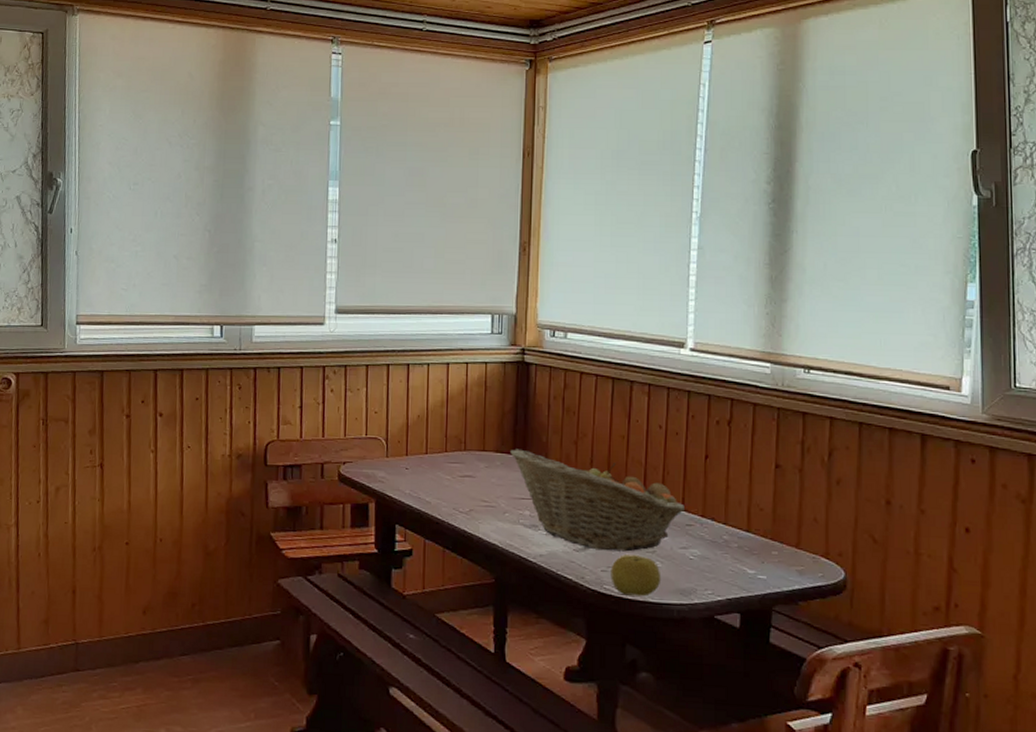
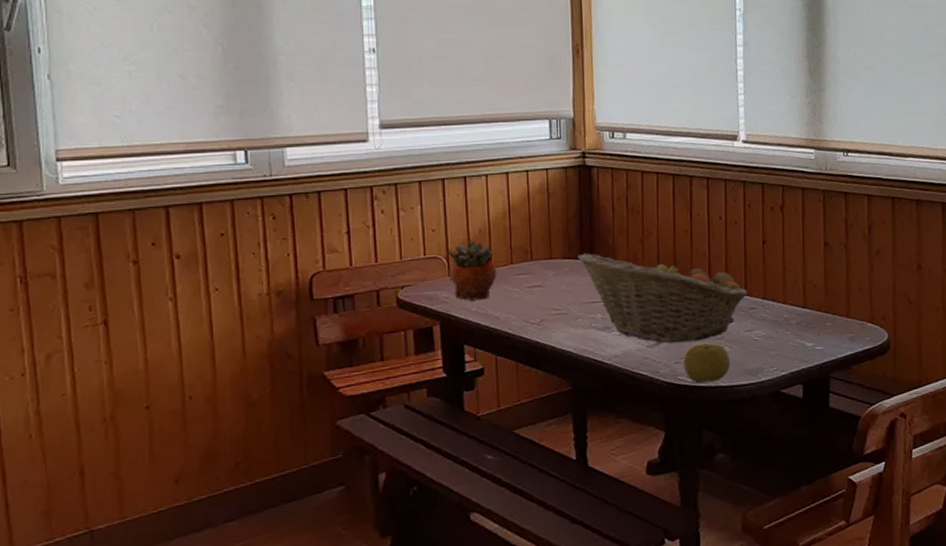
succulent planter: none [387,425,432,484] -> present [447,240,497,301]

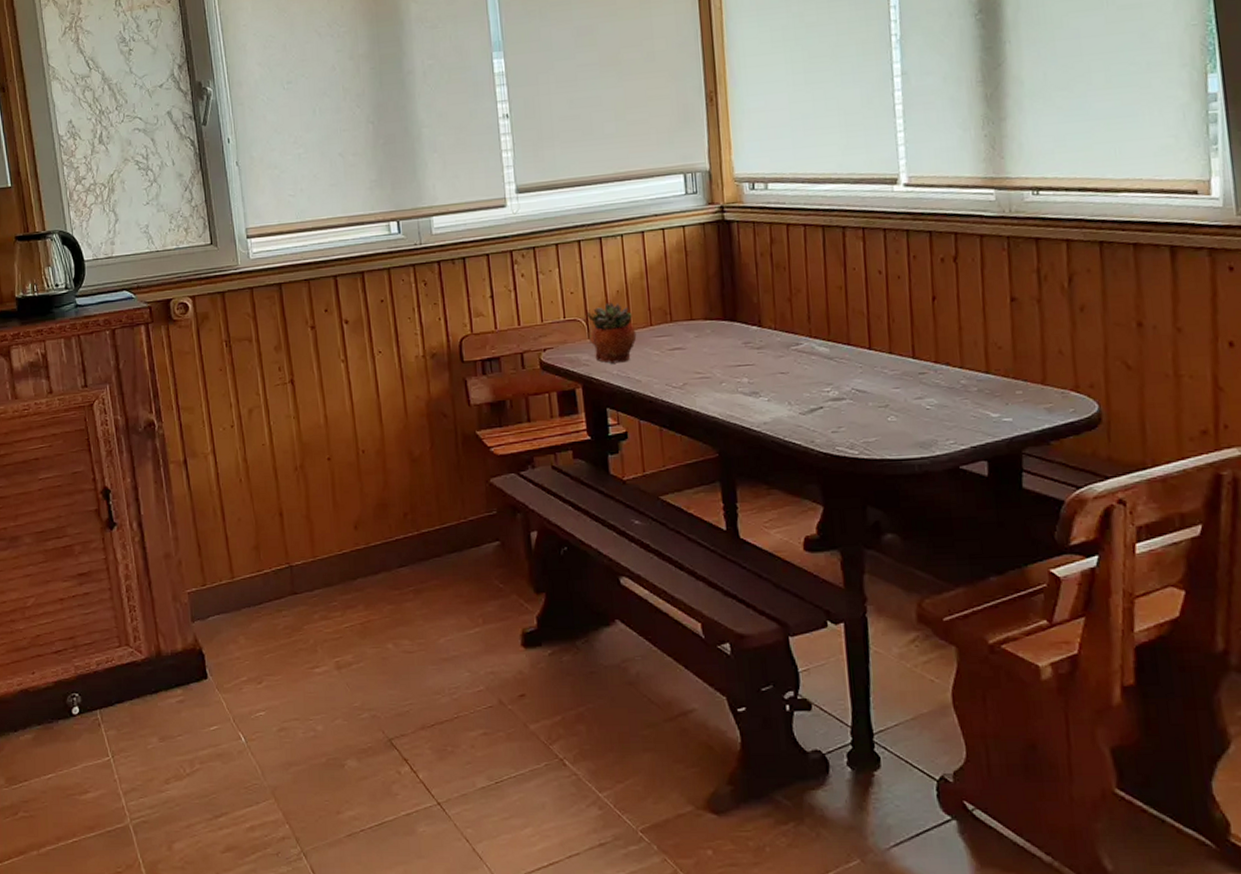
fruit basket: present [578,253,747,344] -> none [720,313,916,411]
fruit: present [683,343,731,384] -> none [842,411,898,455]

